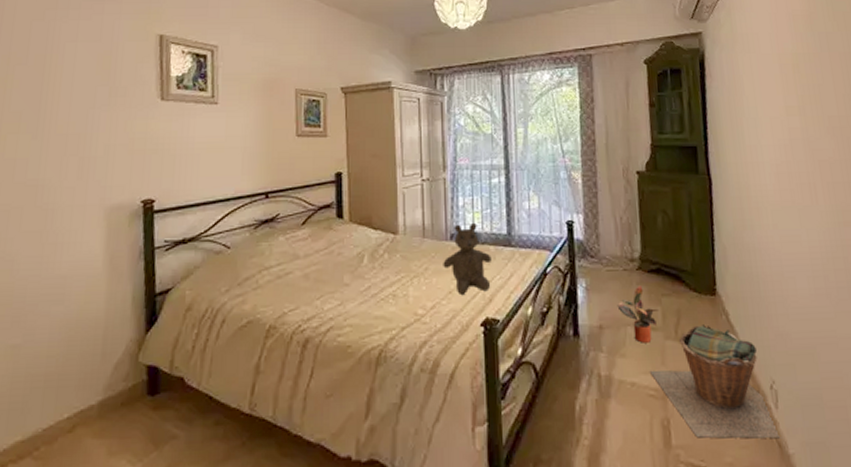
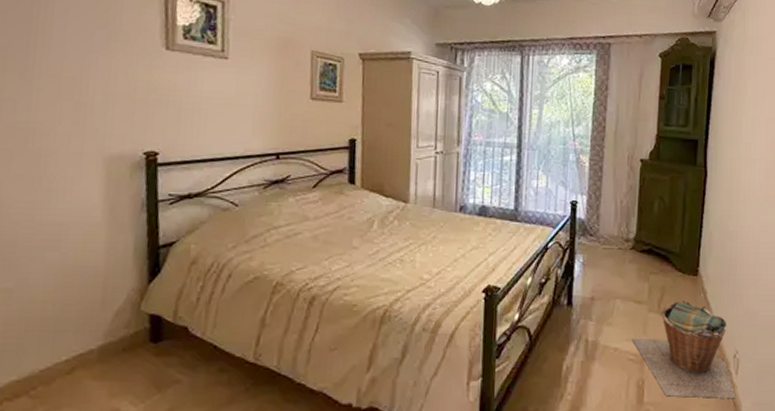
teddy bear: present [443,222,492,294] -> none [450,196,498,263]
potted plant: present [617,285,660,343] -> none [609,263,647,314]

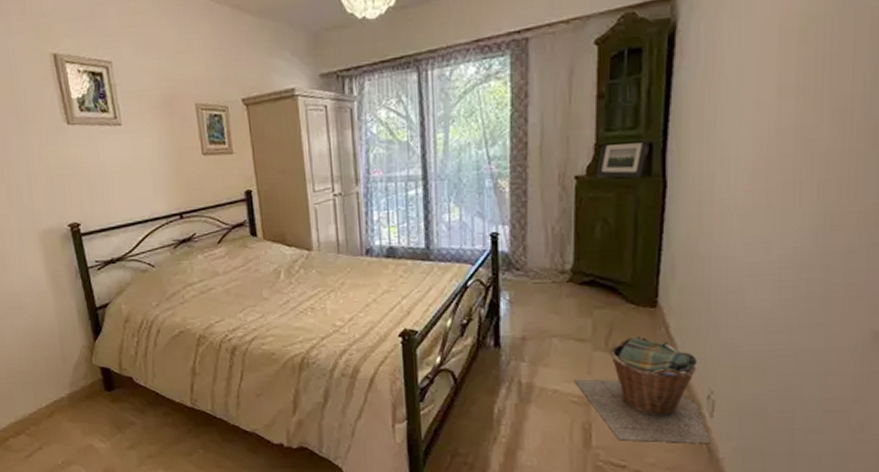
picture frame: none [655,136,697,167] -> present [595,139,652,179]

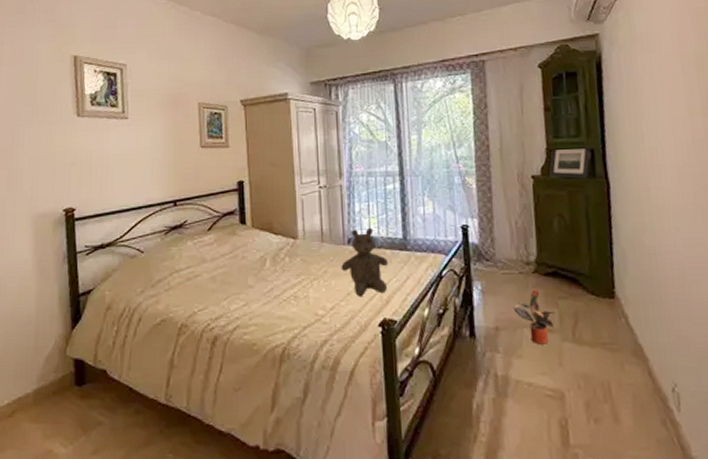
teddy bear: none [359,237,409,307] -> present [341,227,388,296]
potted plant: none [543,298,590,354] -> present [513,288,557,345]
laundry basket: present [574,336,714,444] -> none [547,327,685,441]

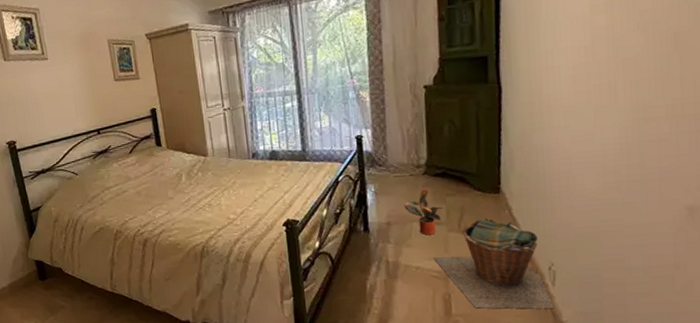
teddy bear: present [341,227,388,296] -> none [247,142,290,202]
laundry basket: none [547,327,685,441] -> present [434,218,557,310]
picture frame: present [548,145,593,180] -> none [440,52,486,87]

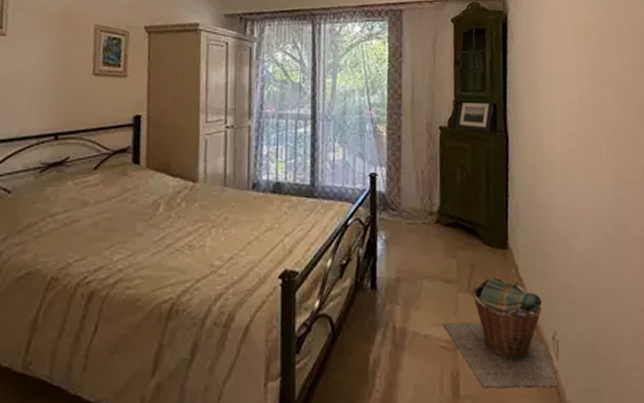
potted plant: present [404,188,444,235] -> none [415,239,455,296]
picture frame: none [440,52,486,87] -> present [455,101,495,133]

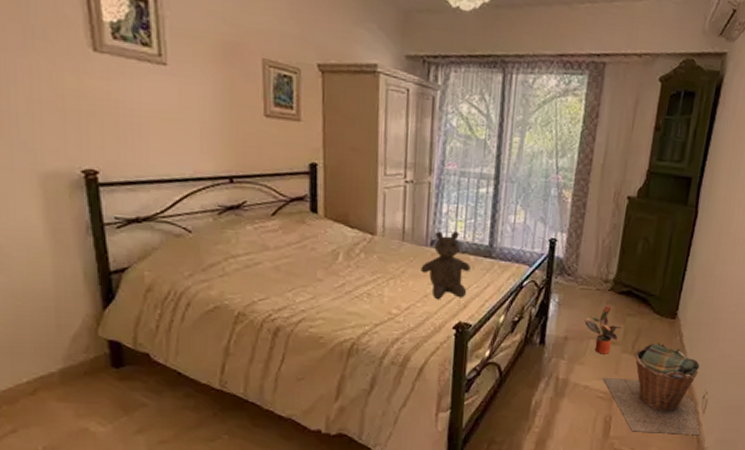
teddy bear: none [243,172,293,246] -> present [421,230,470,299]
potted plant: none [415,239,455,296] -> present [584,305,623,355]
picture frame: present [455,101,495,133] -> none [644,172,692,207]

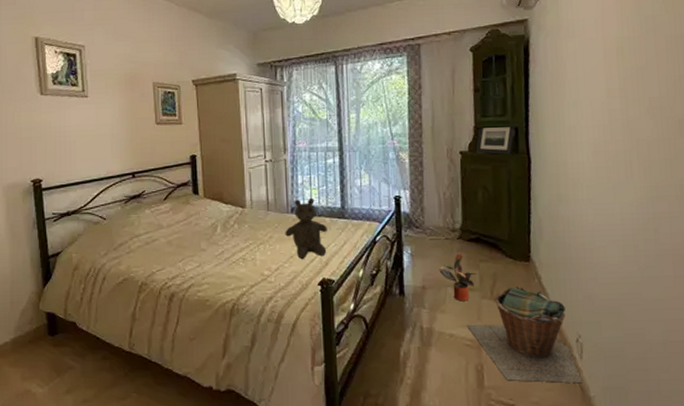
picture frame: none [644,172,692,207] -> present [475,124,517,155]

